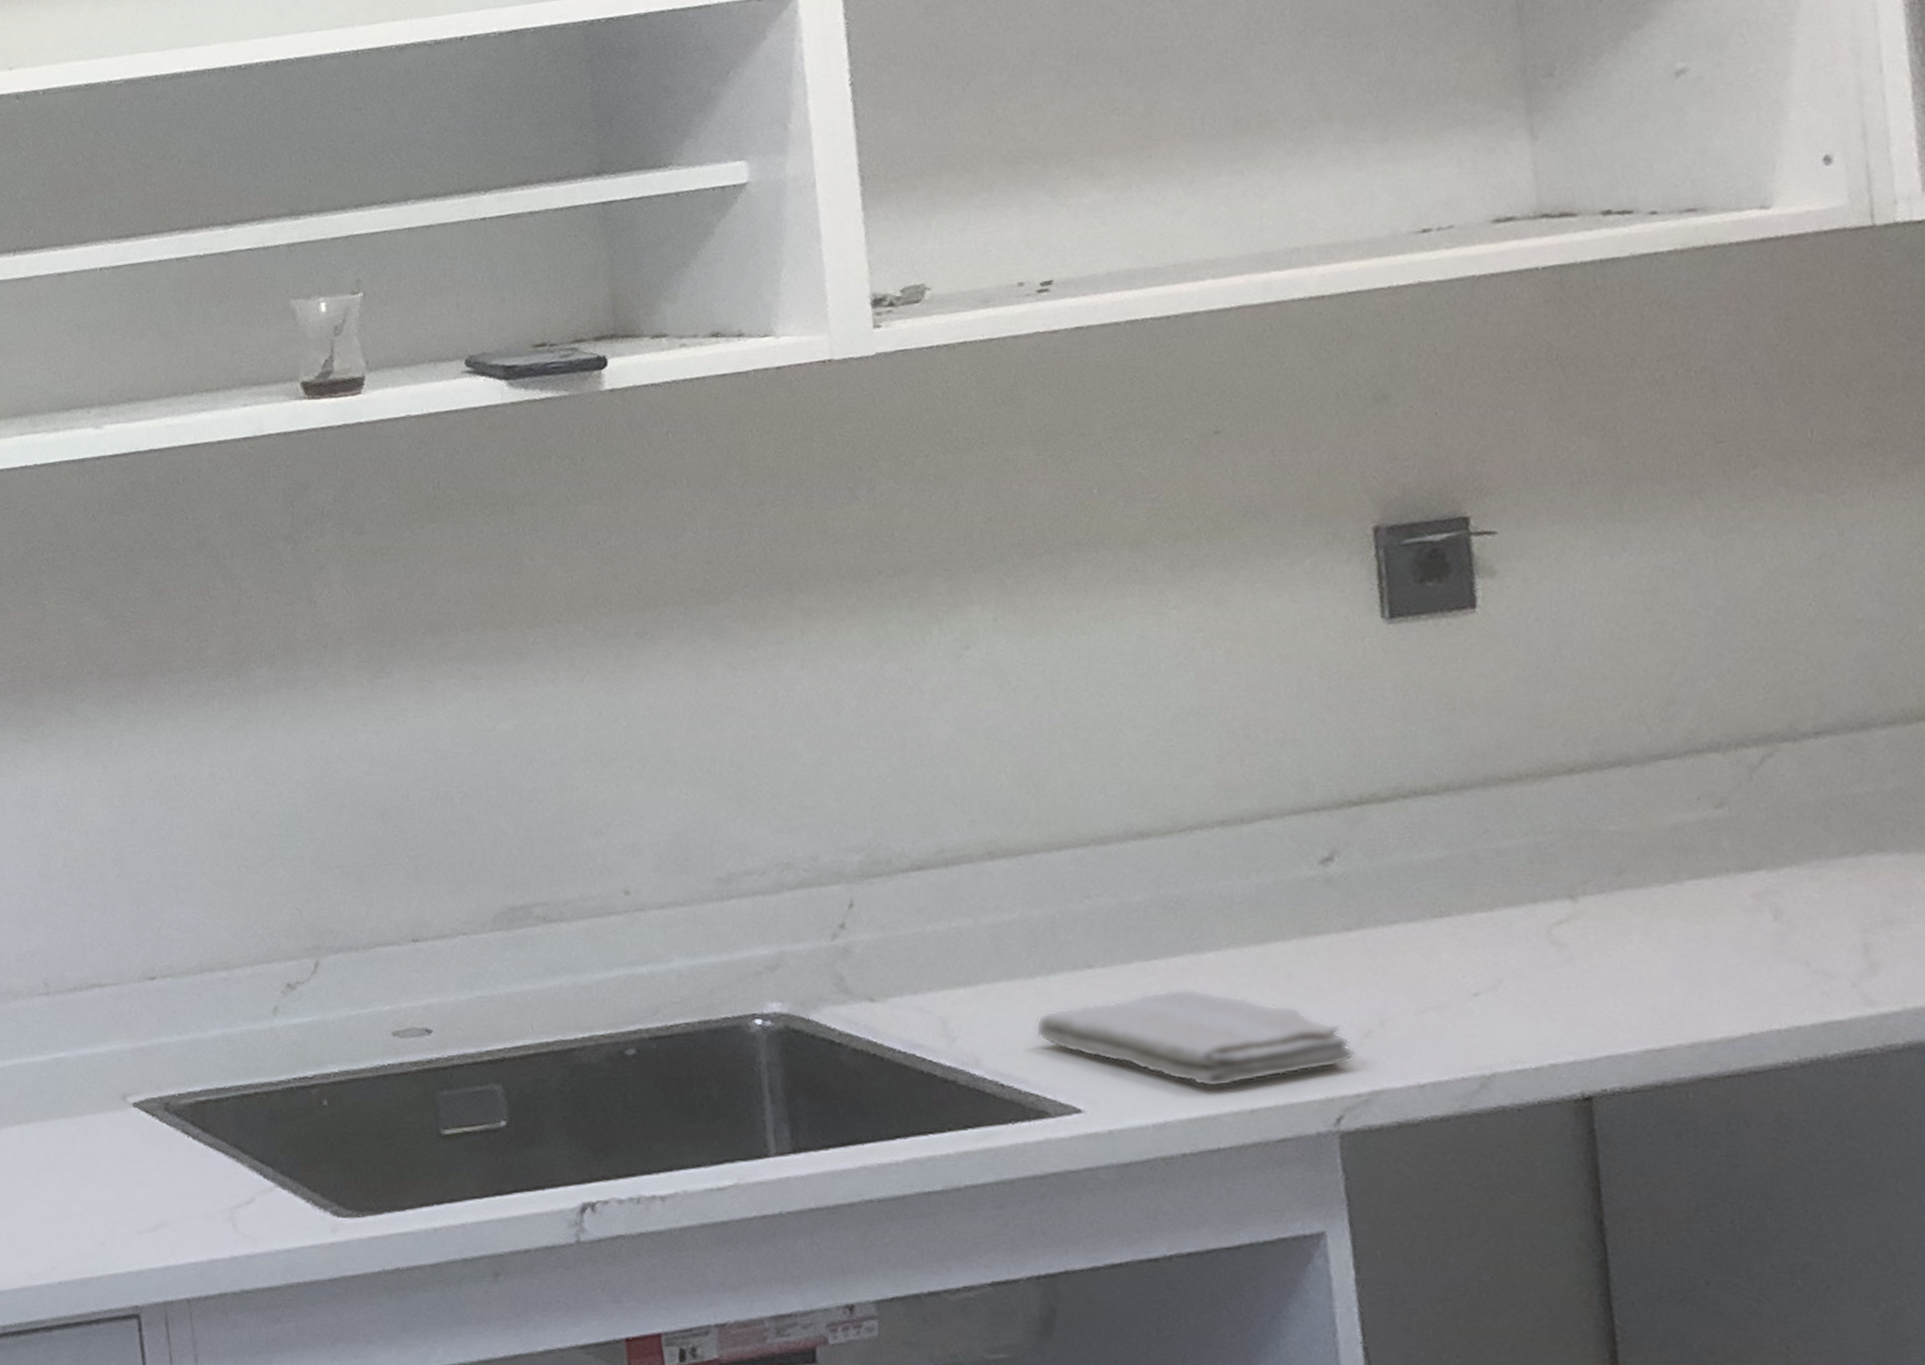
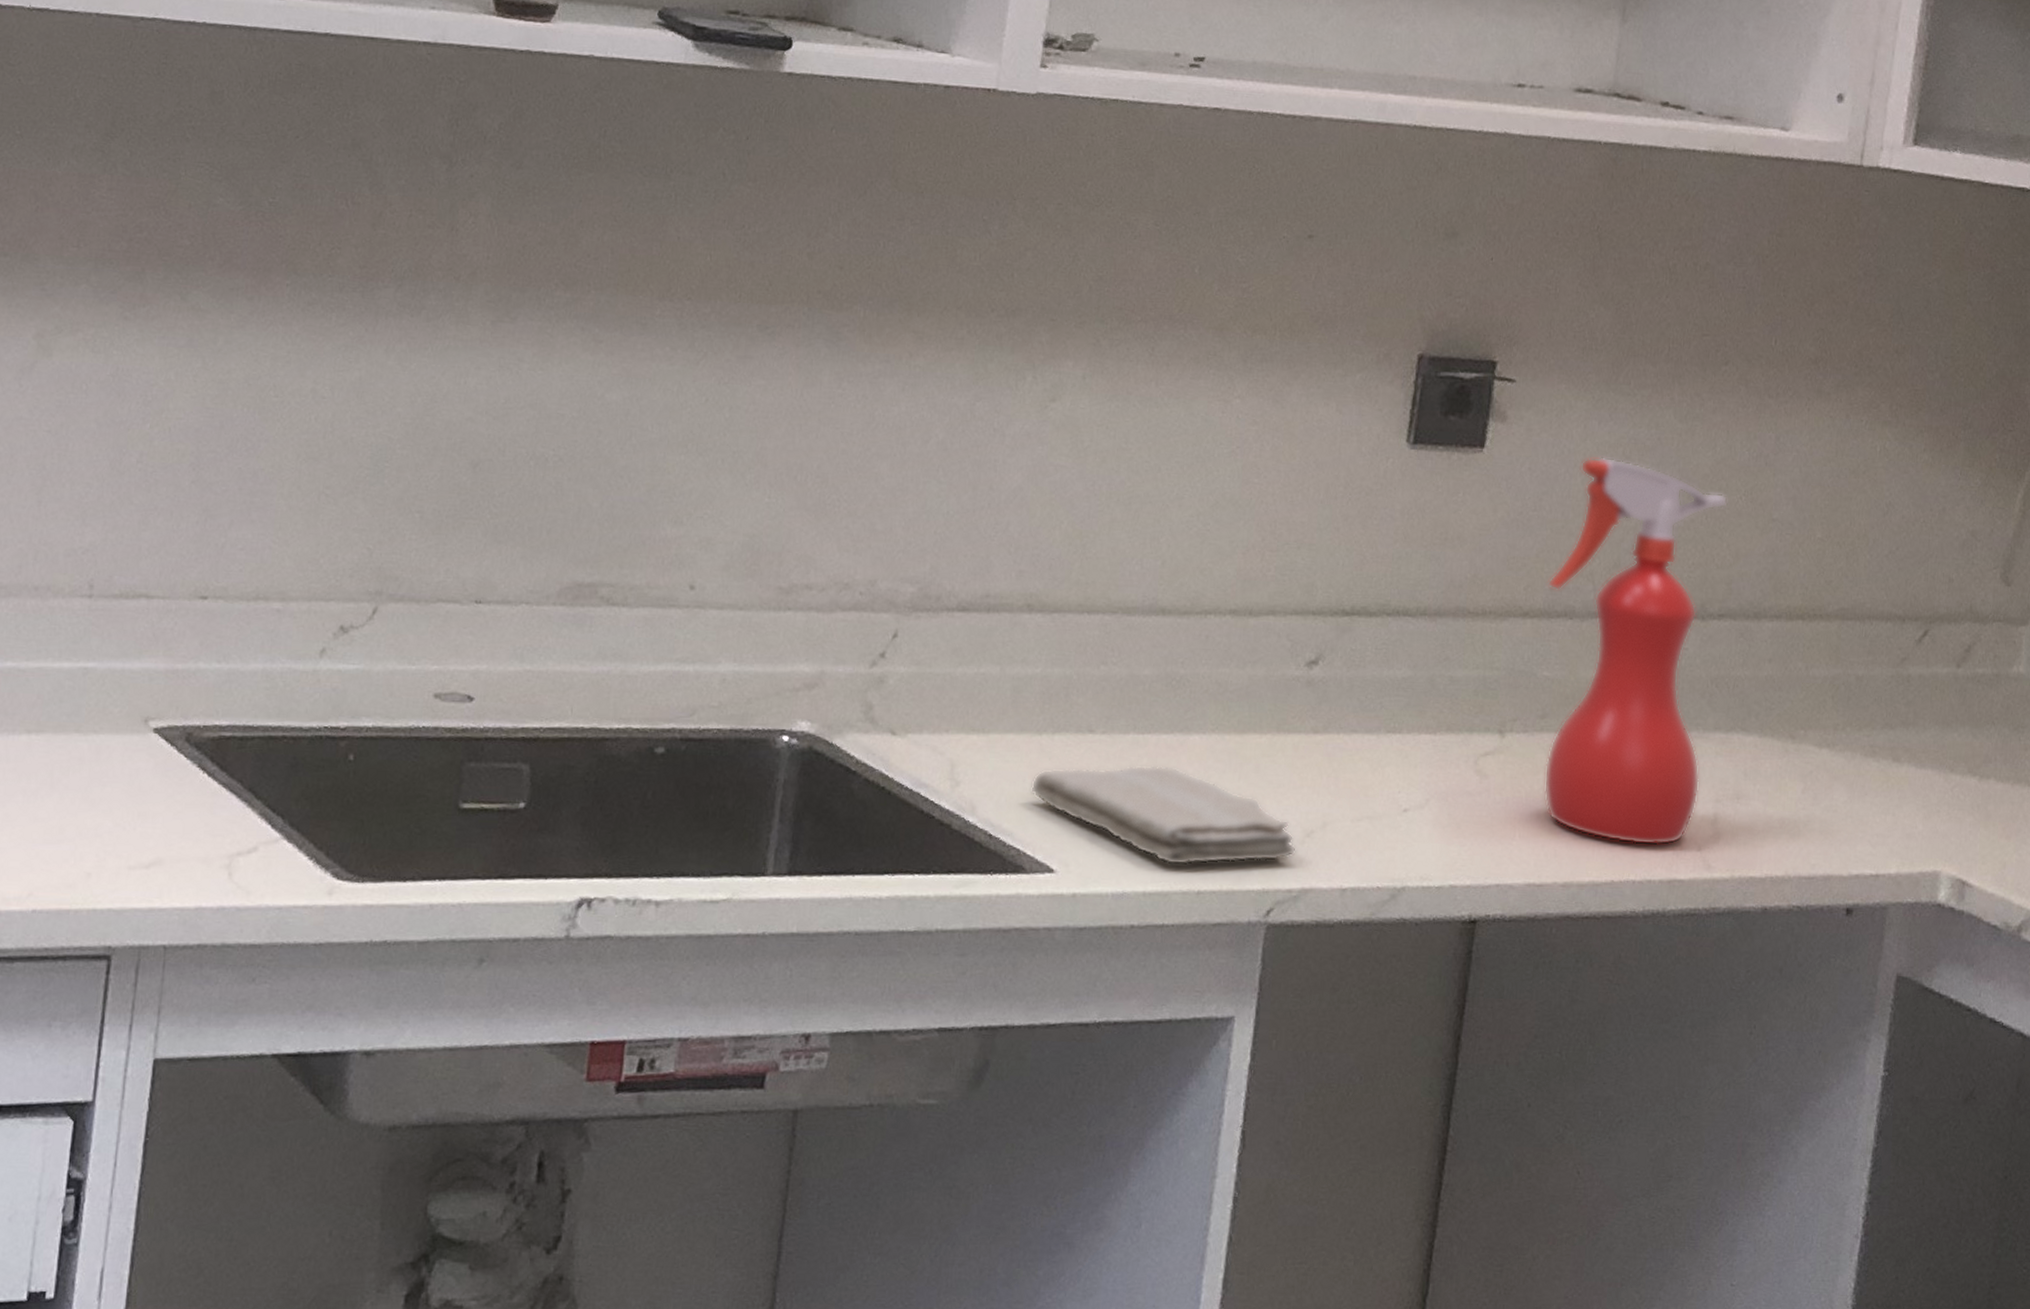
spray bottle: none [1589,590,1839,992] -> present [1543,457,1728,846]

